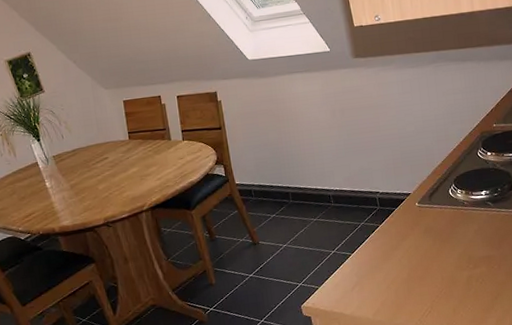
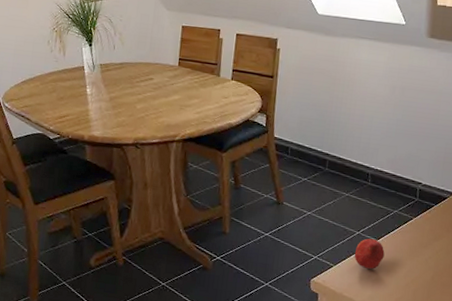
fruit: none [334,253,362,282] -> present [354,238,385,269]

